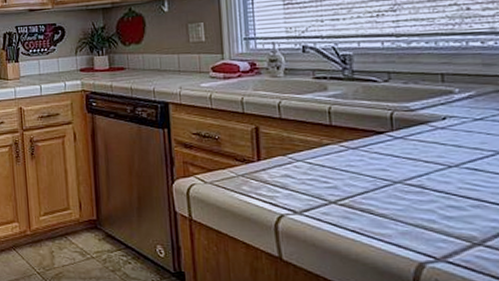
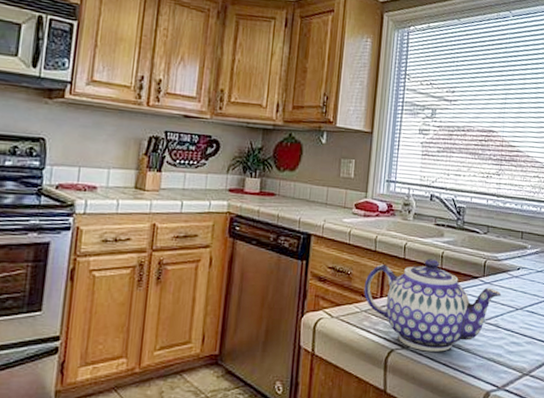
teapot: none [236,116,423,217] -> present [364,259,502,352]

